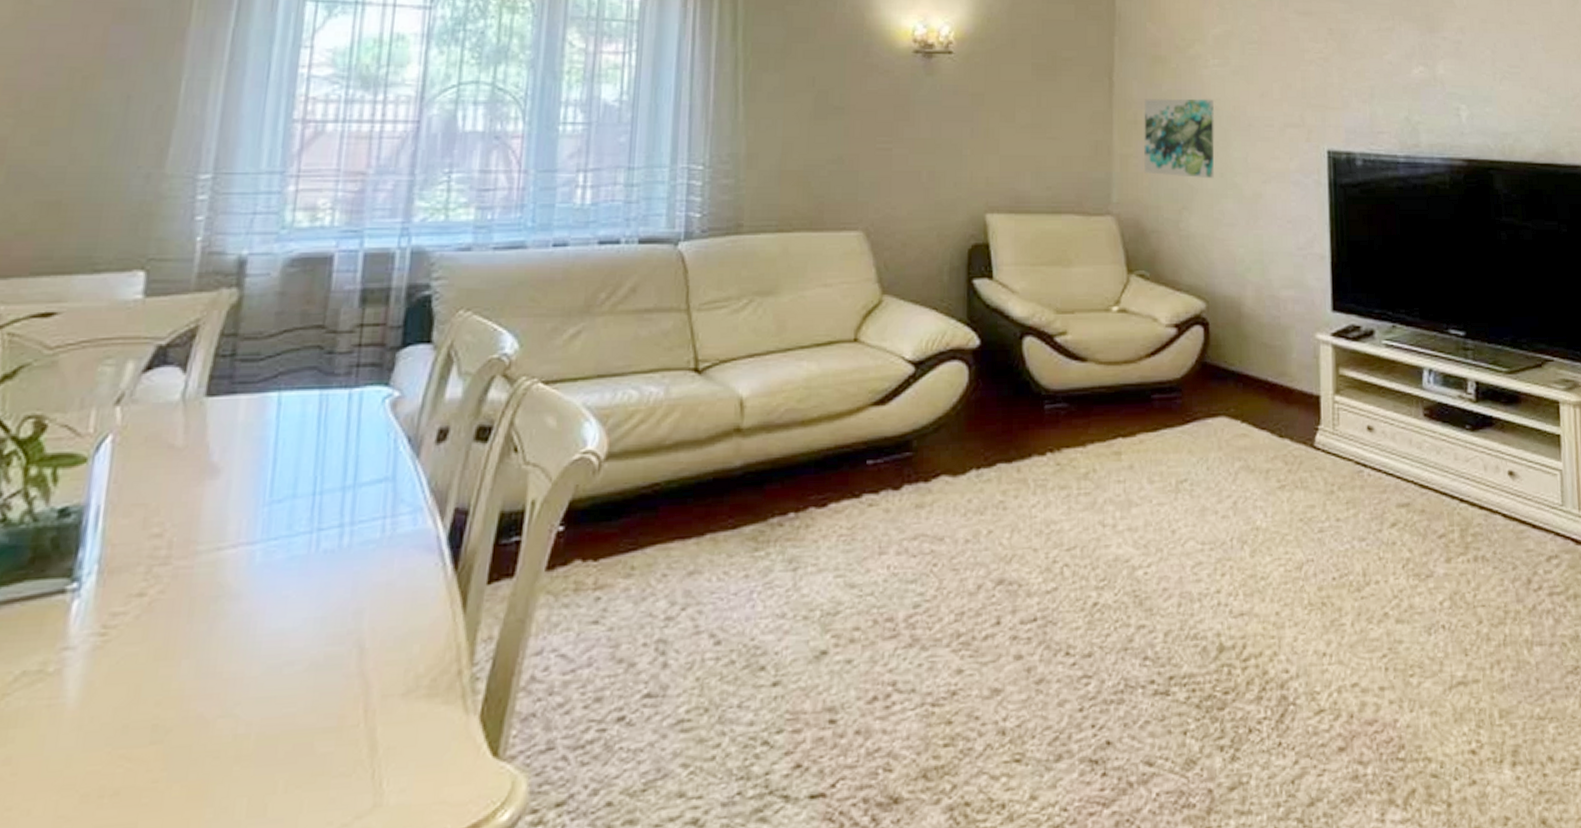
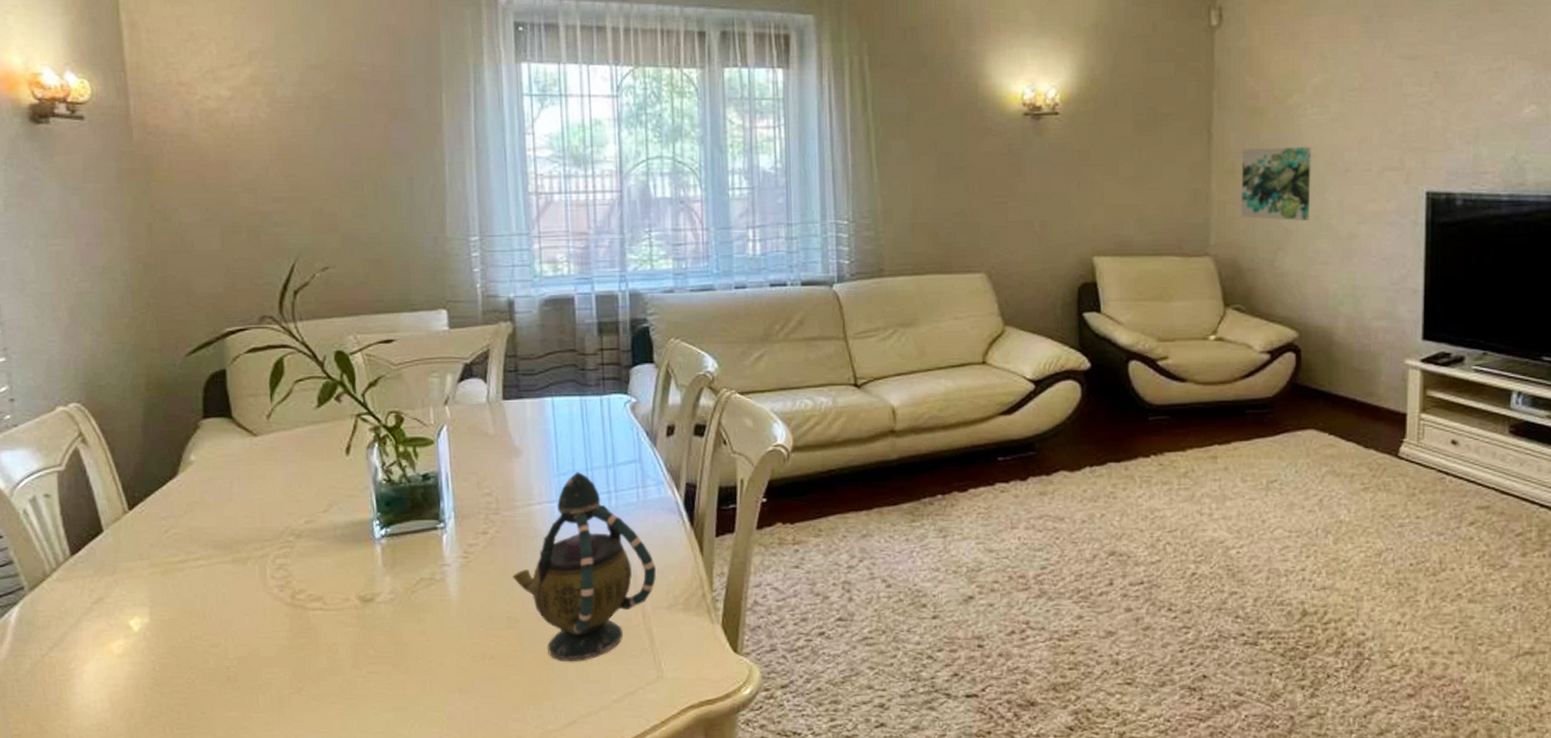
teapot: none [172,496,395,793] -> present [512,471,657,663]

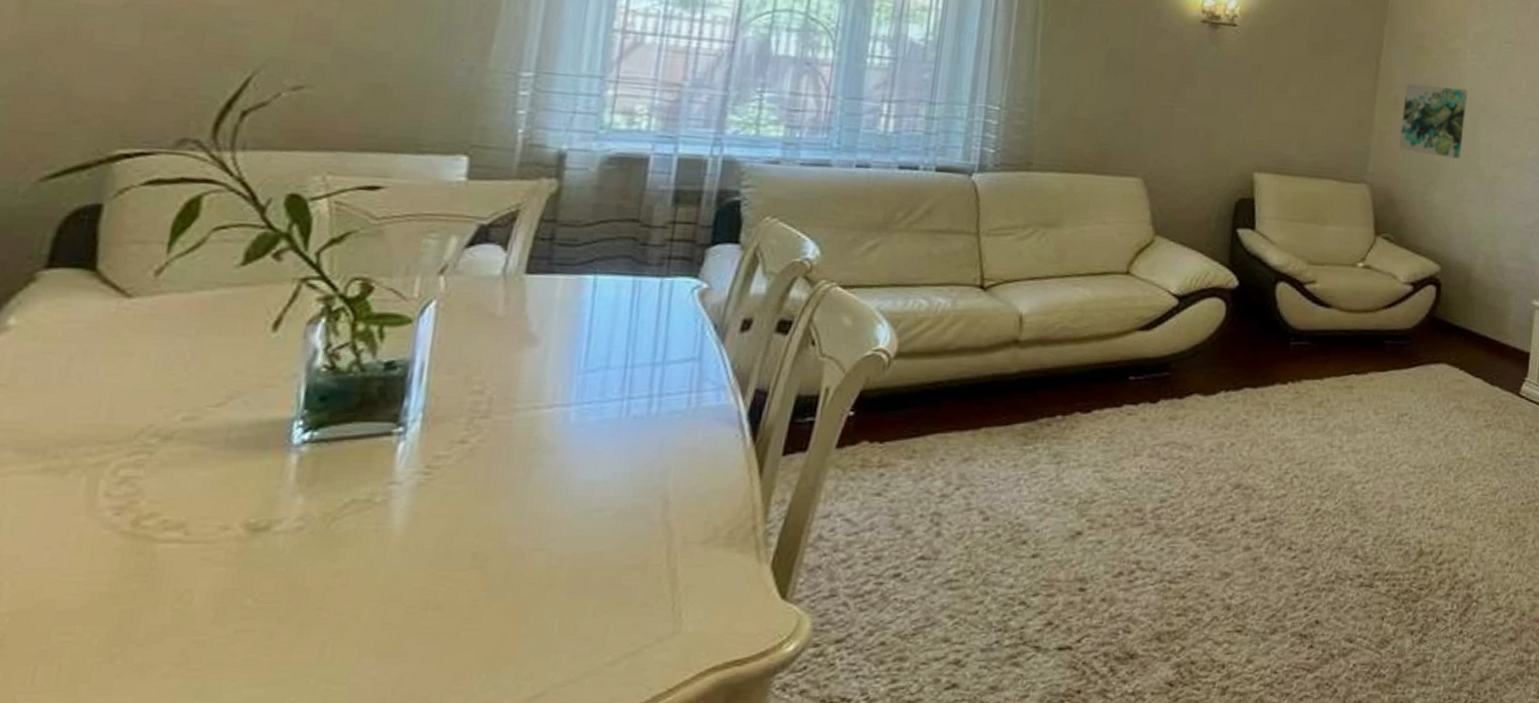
teapot: present [512,471,657,663] -> none [492,368,697,614]

